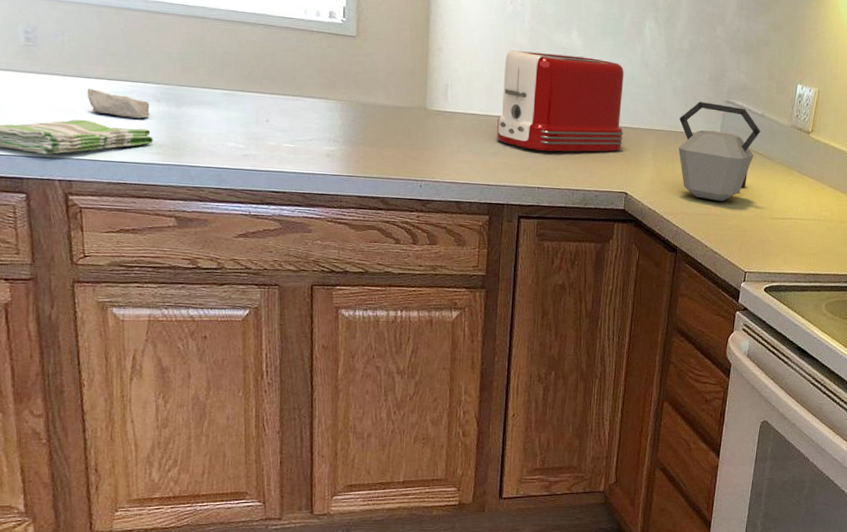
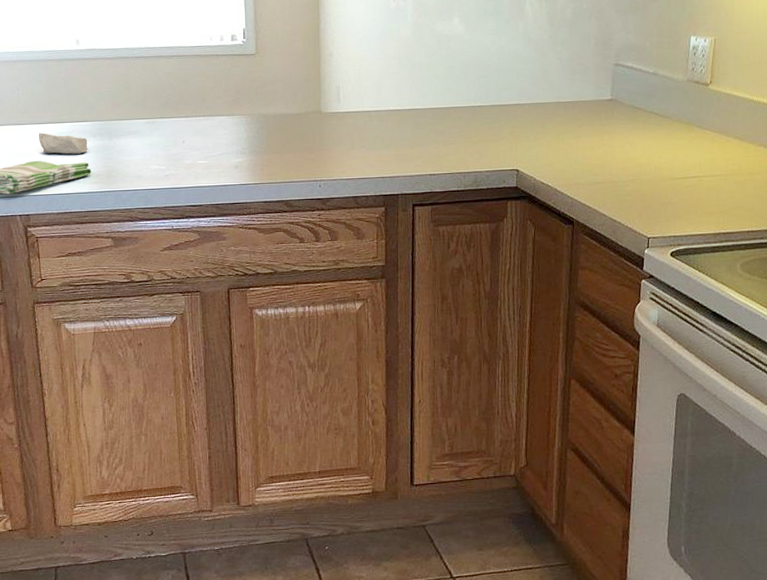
toaster: present [497,50,624,152] -> none [387,41,511,138]
kettle: present [678,102,761,201] -> none [567,68,654,167]

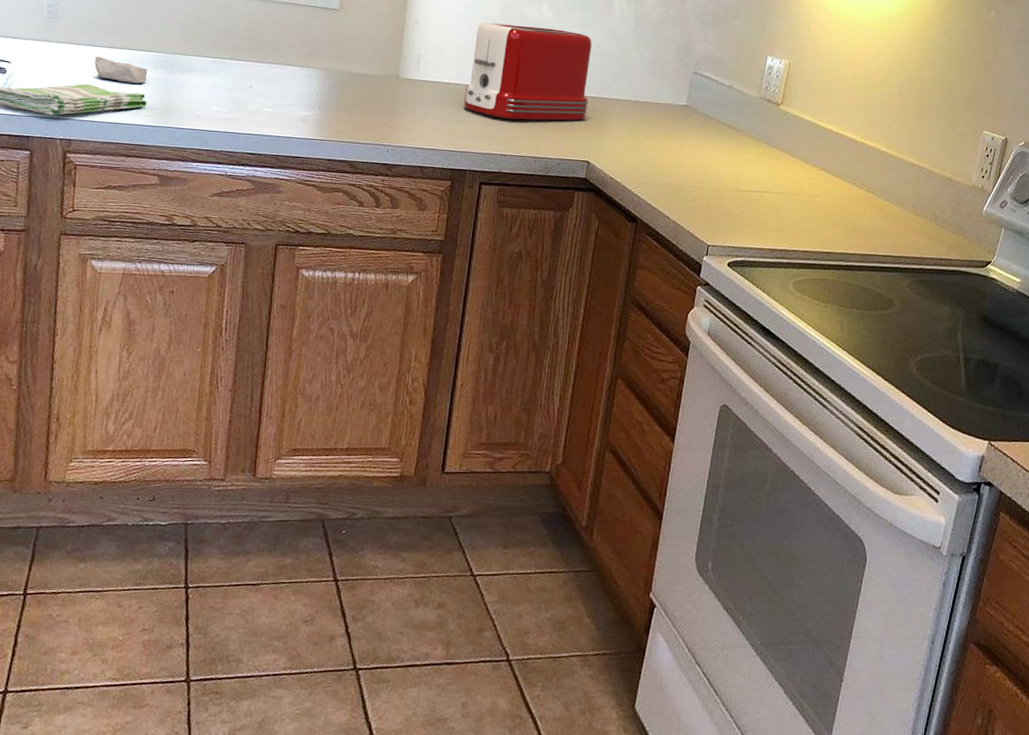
toaster: none [387,41,511,138] -> present [464,22,592,121]

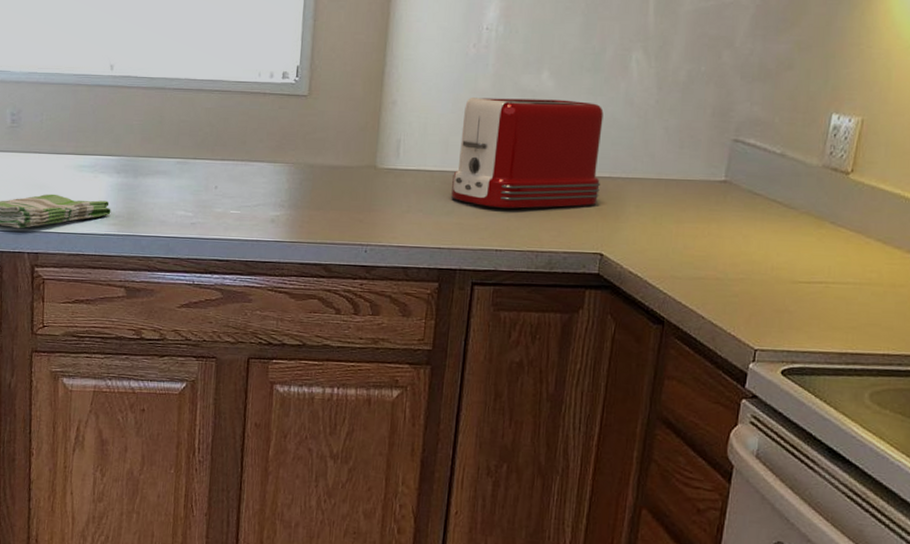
soap bar: present [94,56,148,84] -> none [57,164,111,191]

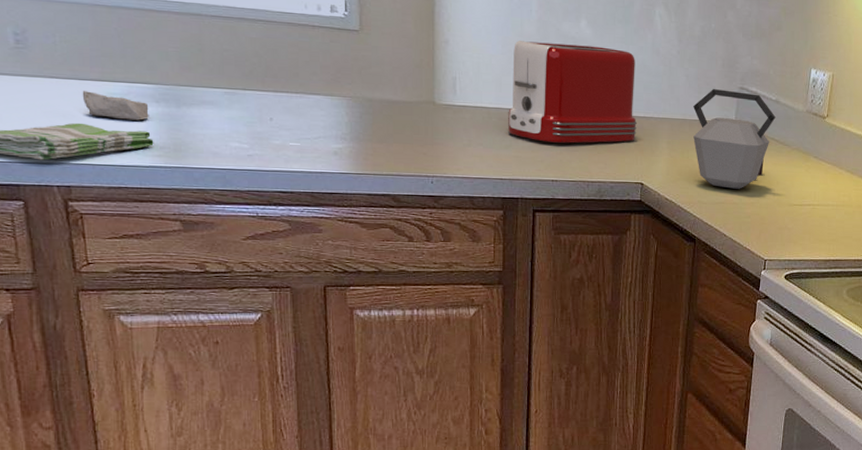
soap bar: none [57,164,111,191] -> present [82,91,149,121]
kettle: none [669,143,780,262] -> present [693,89,776,189]

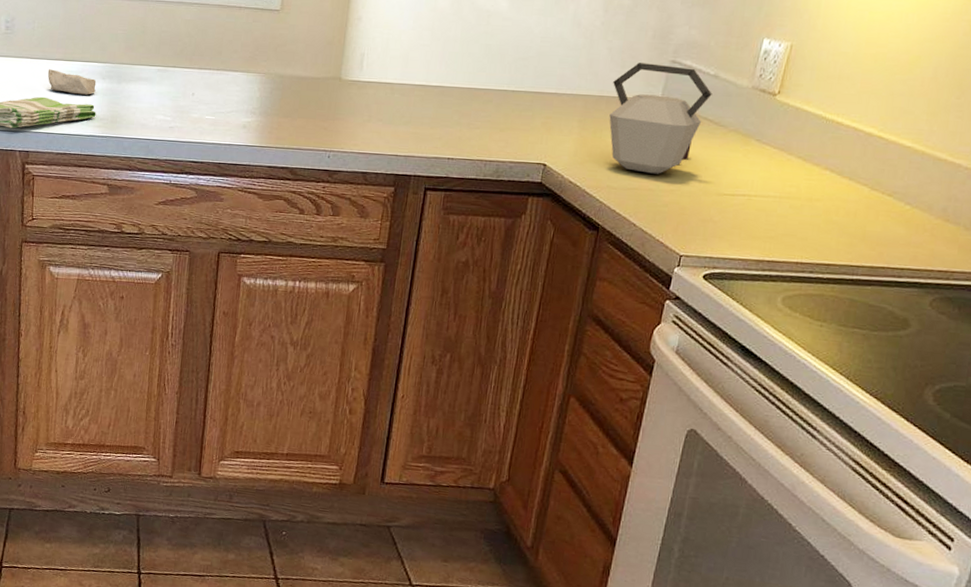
toaster: present [508,41,637,144] -> none [409,16,553,121]

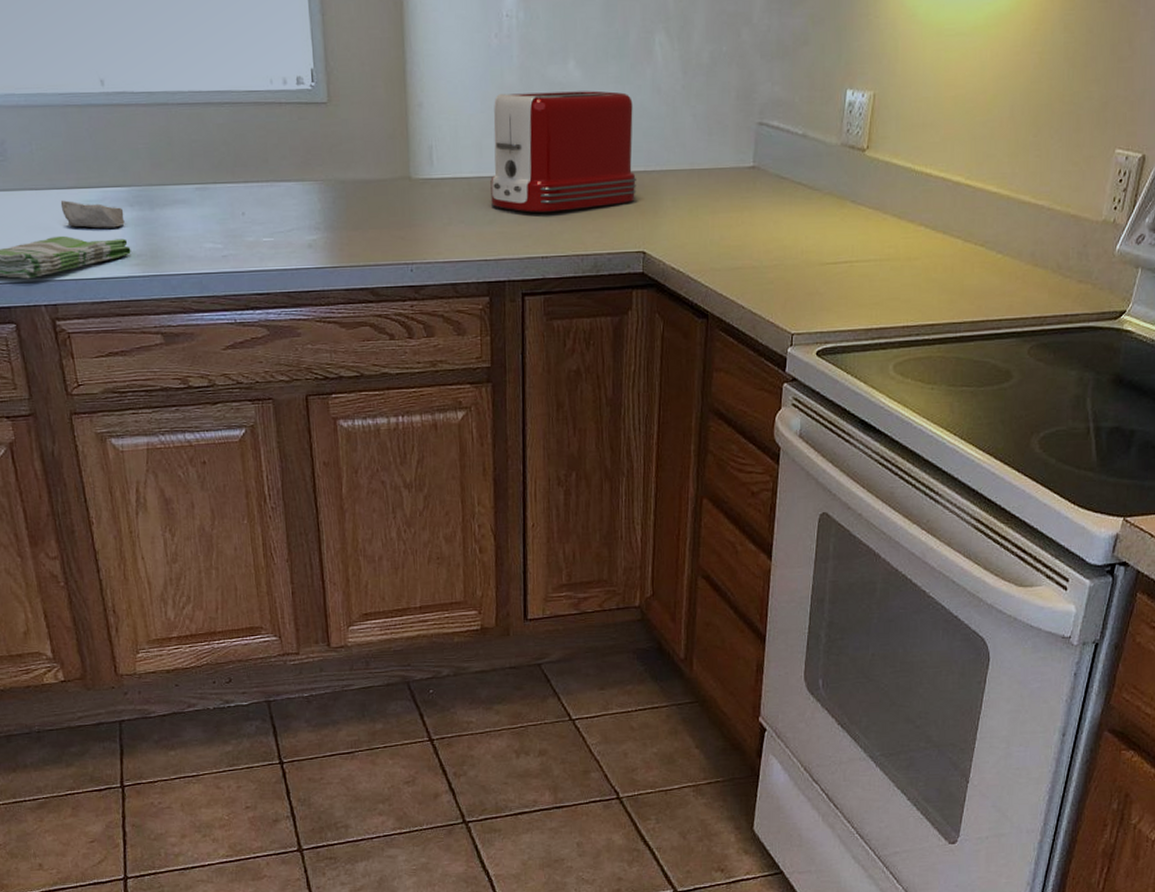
toaster: none [409,16,553,121] -> present [490,90,636,212]
kettle: present [609,63,712,174] -> none [702,128,803,250]

